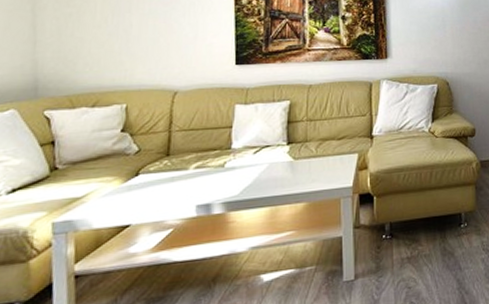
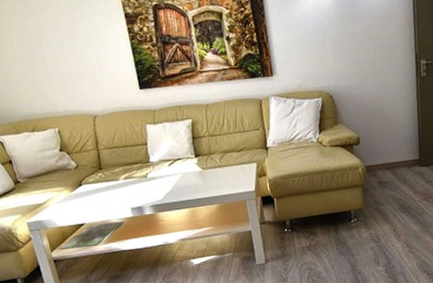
magazine: none [87,222,183,261] -> present [59,221,124,250]

